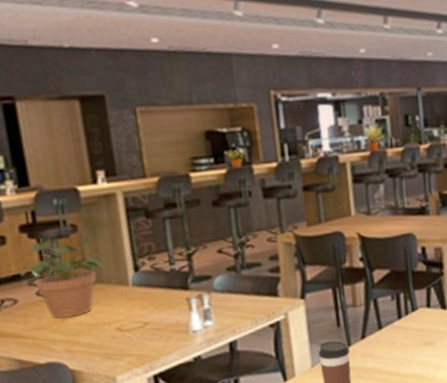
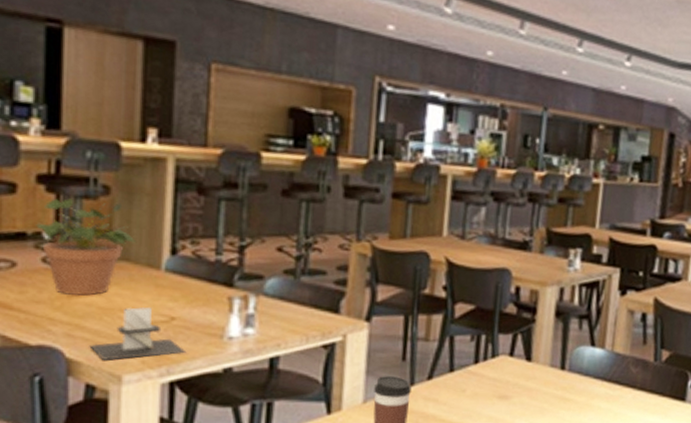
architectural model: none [86,318,162,367] -> present [89,307,187,360]

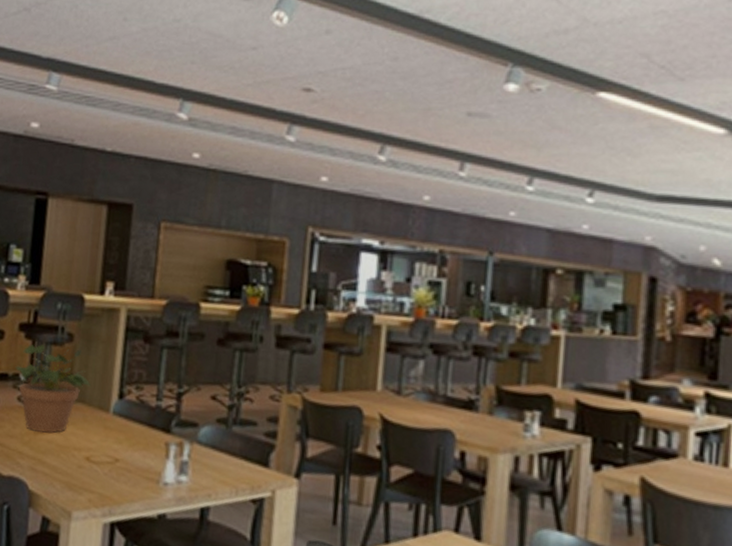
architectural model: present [89,307,187,360] -> none [48,447,127,497]

